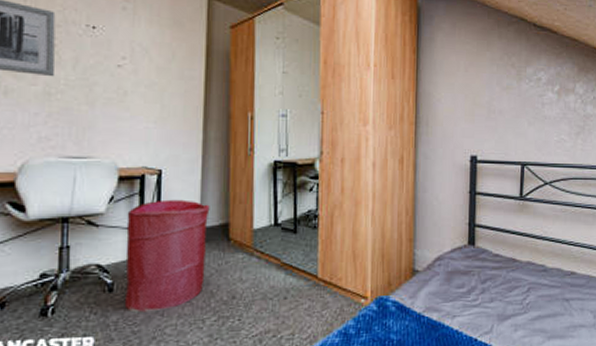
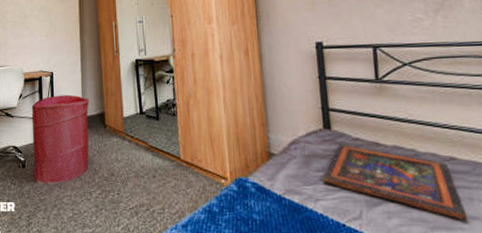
painted panel: none [462,259,578,329] -> present [322,143,468,220]

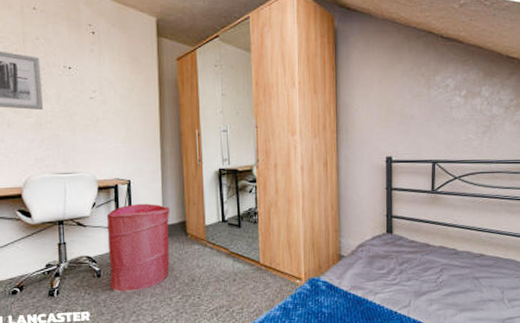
painted panel: present [322,143,468,220] -> none [382,245,487,303]

